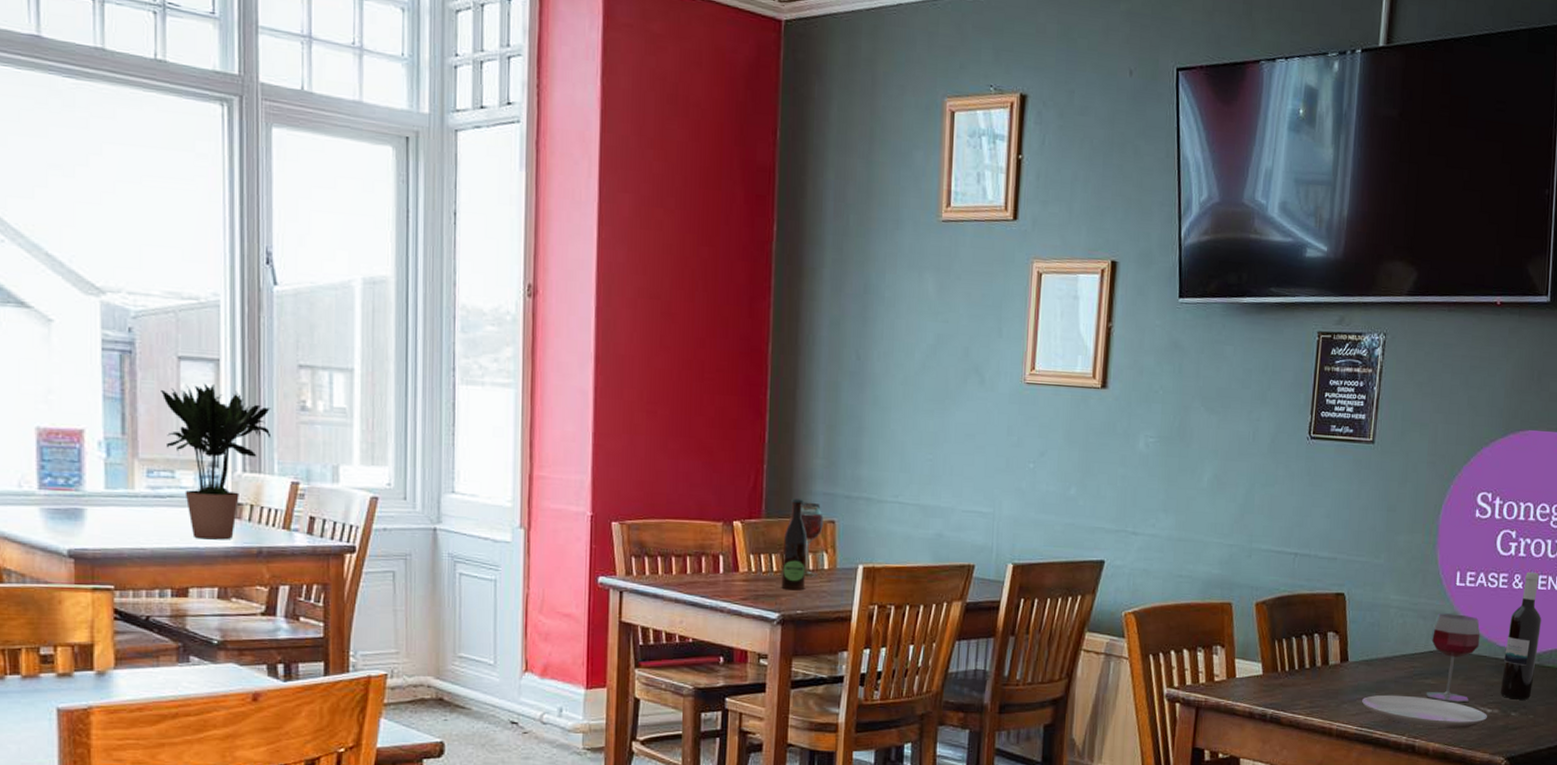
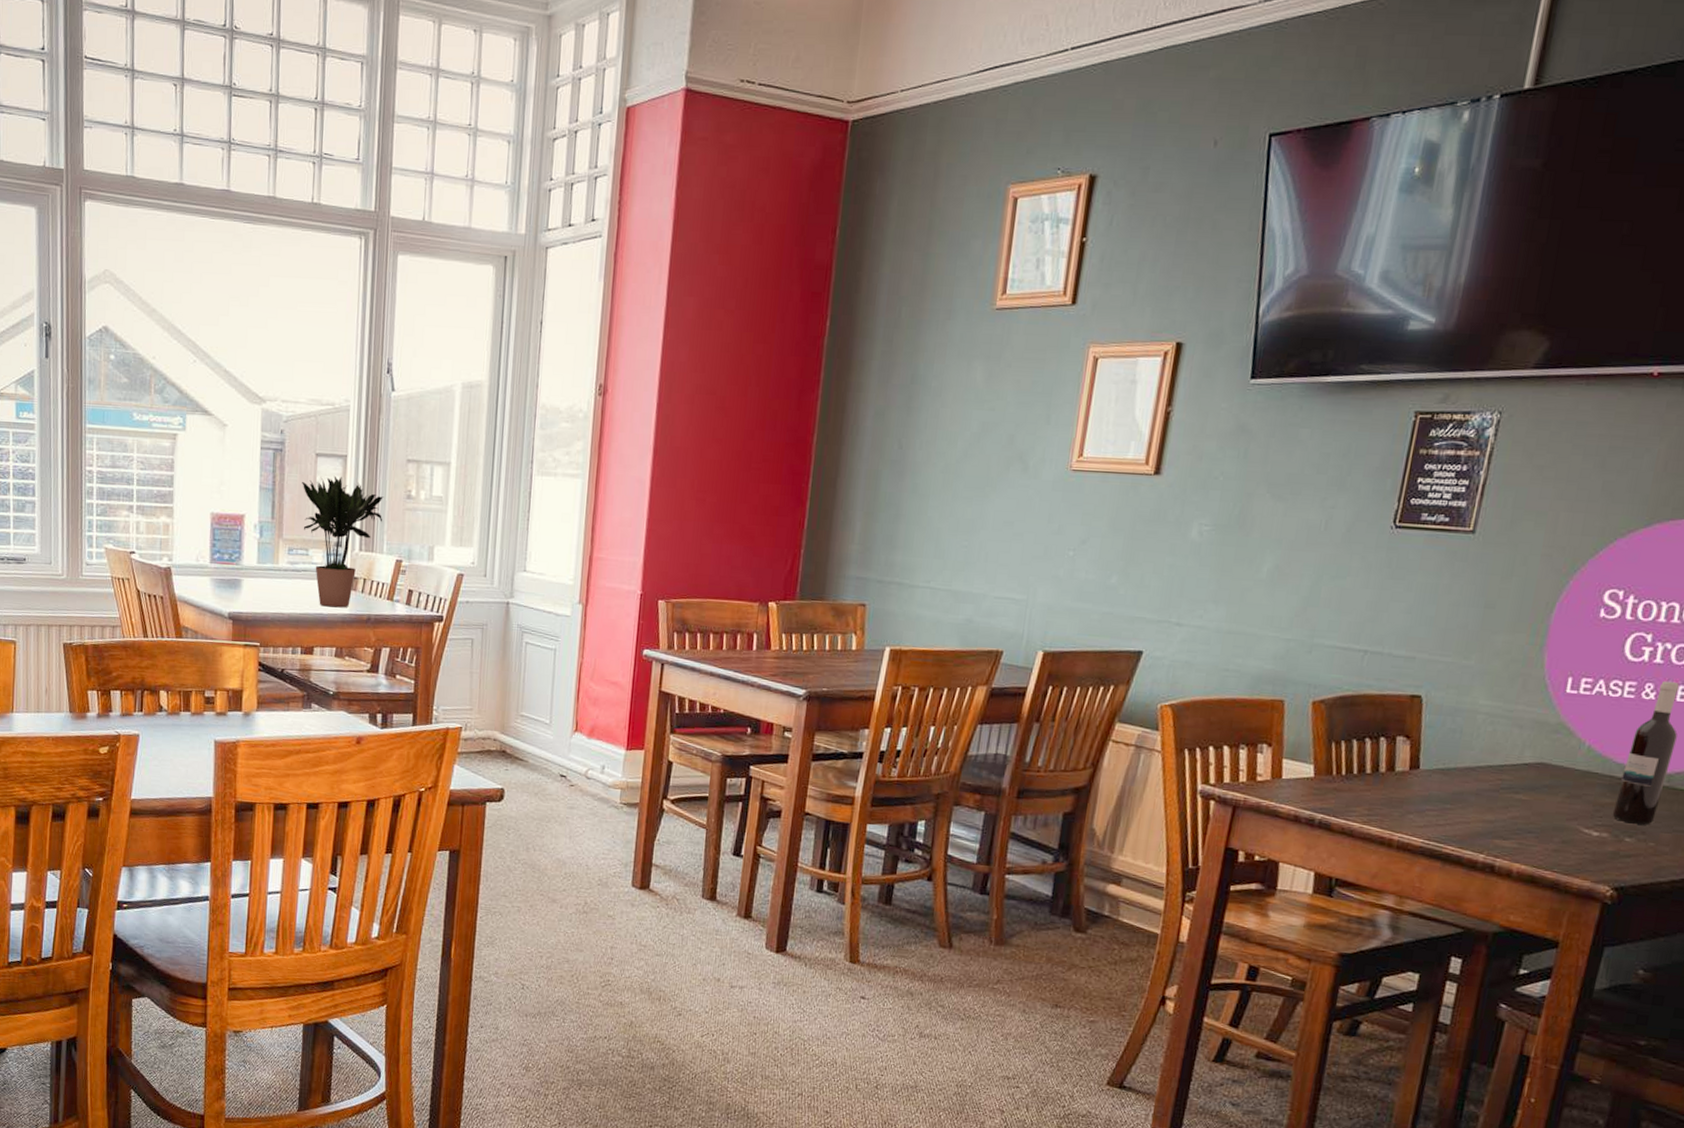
bottle: present [781,498,808,591] -> none [809,582,838,670]
wineglass: present [800,502,824,578] -> none [832,585,855,658]
plate: present [1361,694,1487,729] -> none [1431,807,1593,851]
wineglass: present [1426,613,1480,703] -> none [1514,722,1593,823]

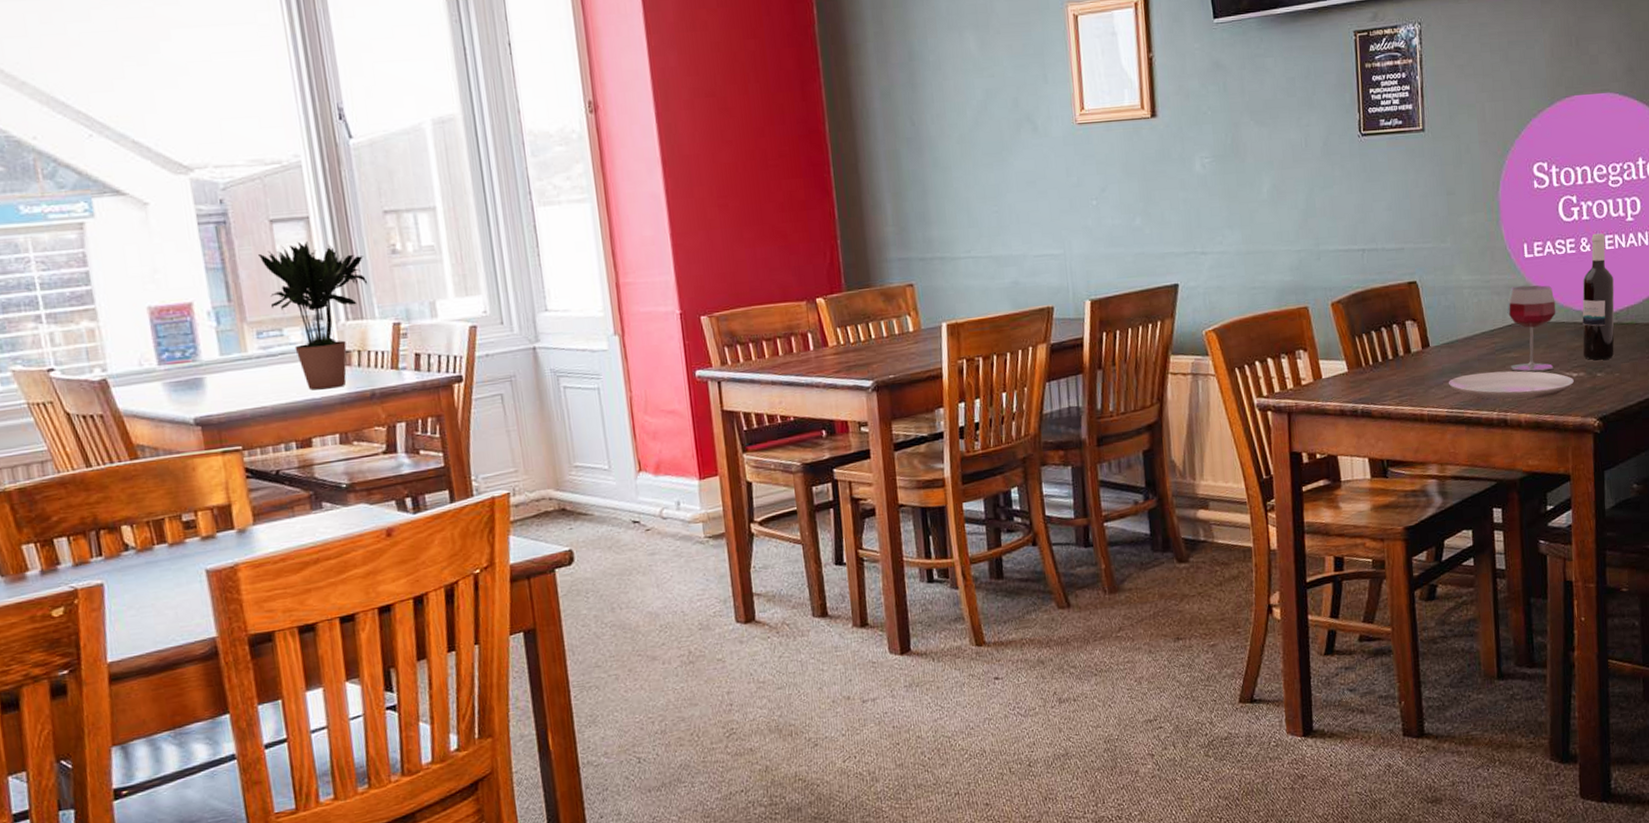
plate: none [1431,807,1593,851] -> present [1448,370,1574,400]
wineglass: none [1514,722,1593,823] -> present [1507,285,1556,372]

